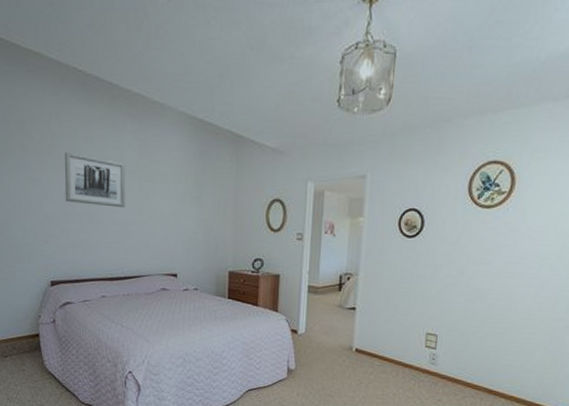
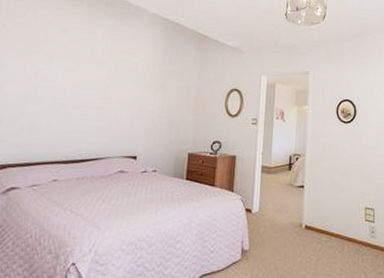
wall art: present [64,152,125,208] -> none [29,40,96,93]

